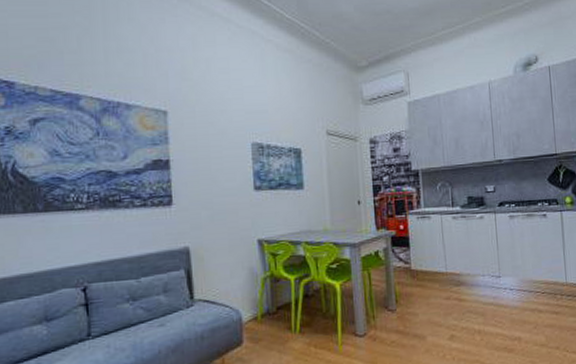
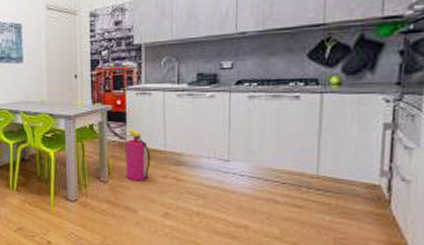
fire extinguisher: none [409,252,435,307] -> present [125,128,151,182]

